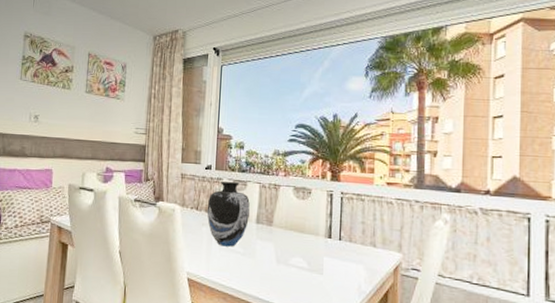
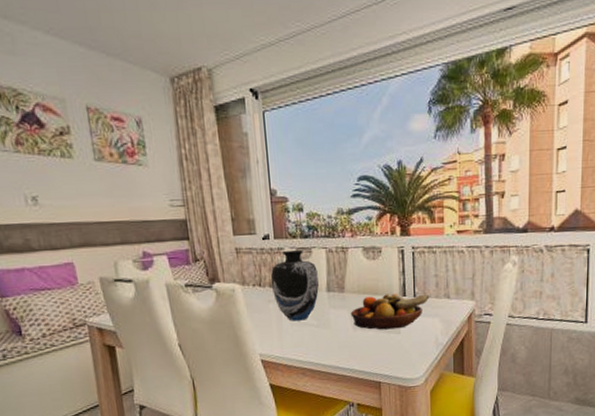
fruit bowl: none [276,233,355,270] -> present [350,293,430,330]

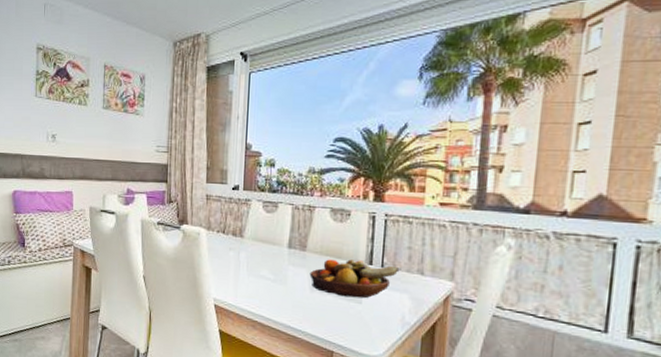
vase: present [270,250,319,321] -> none [234,203,281,273]

